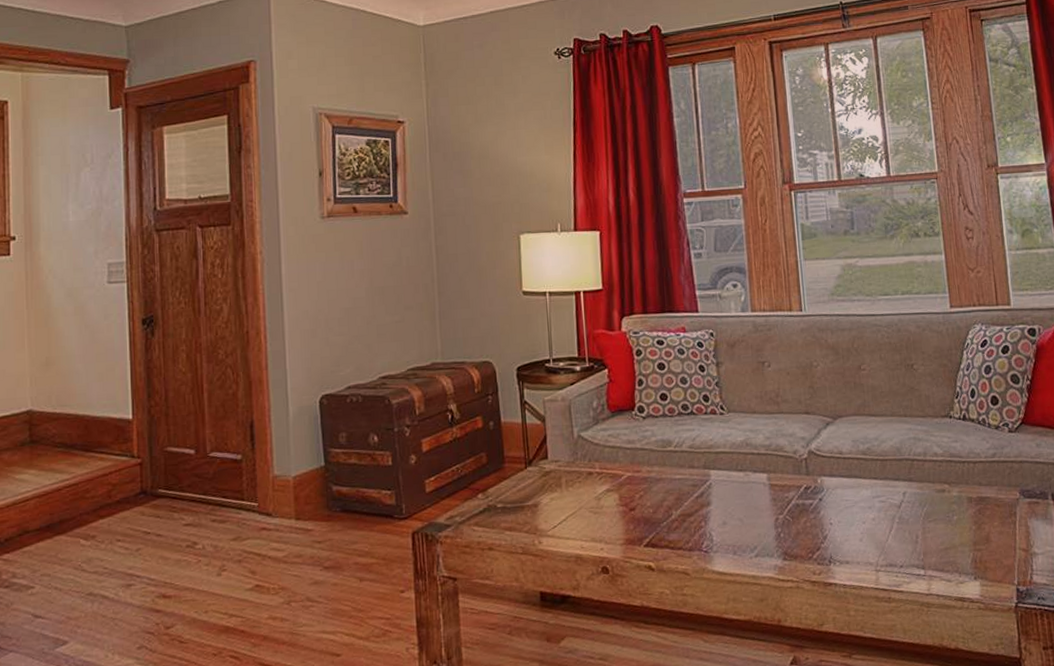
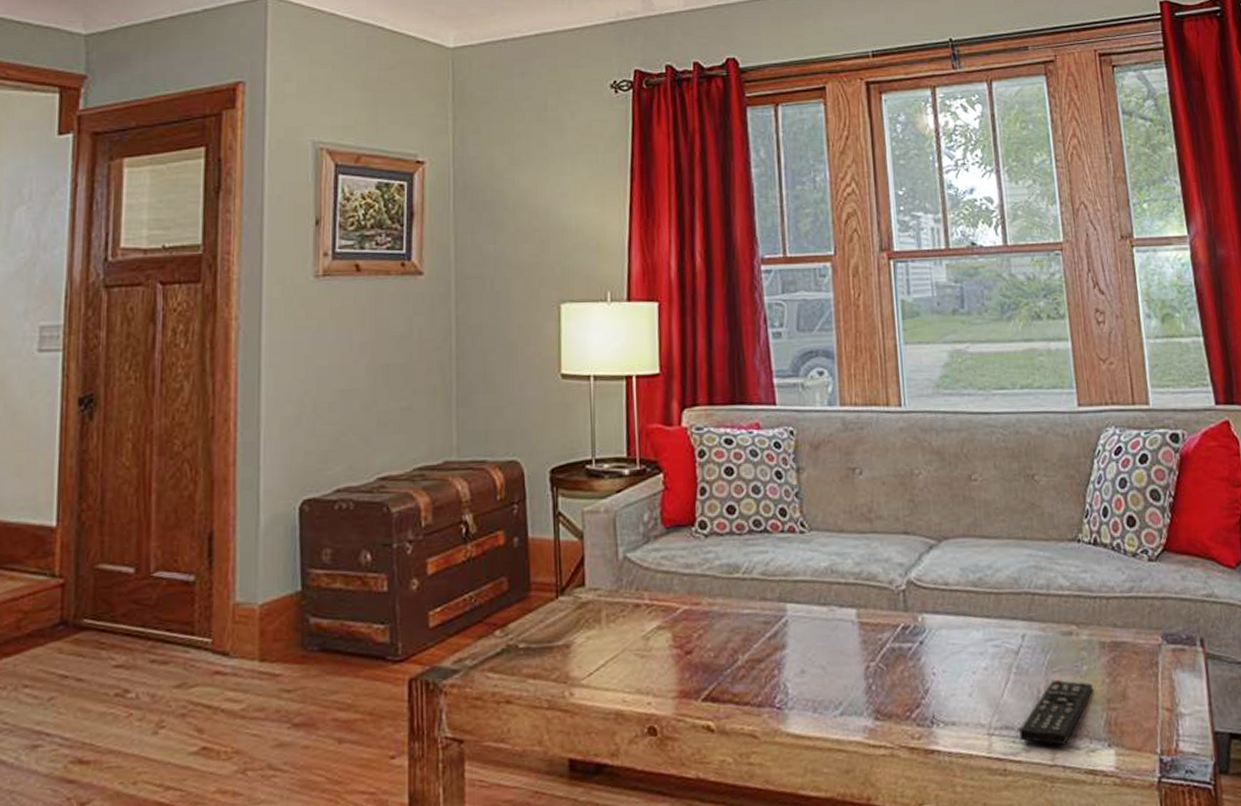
remote control: none [901,527,962,579] -> present [1019,679,1093,746]

